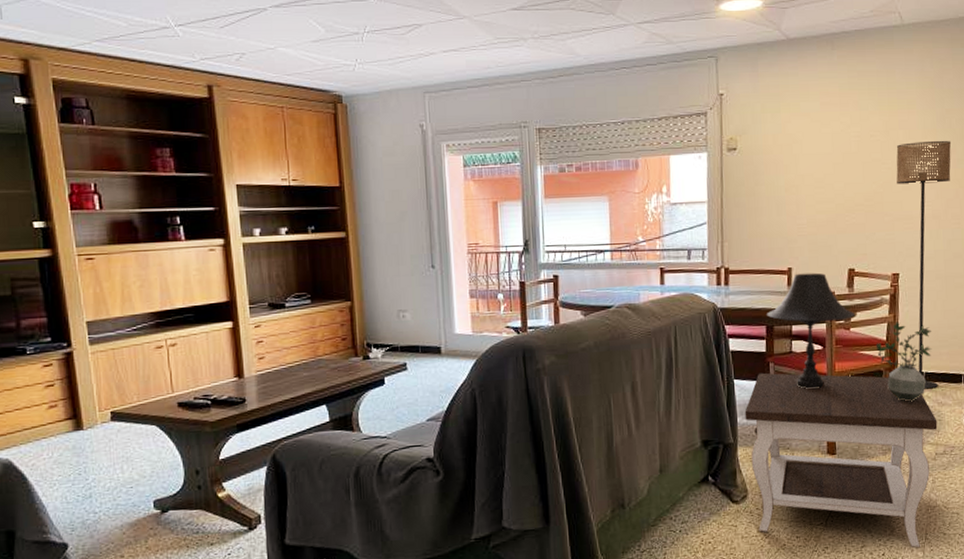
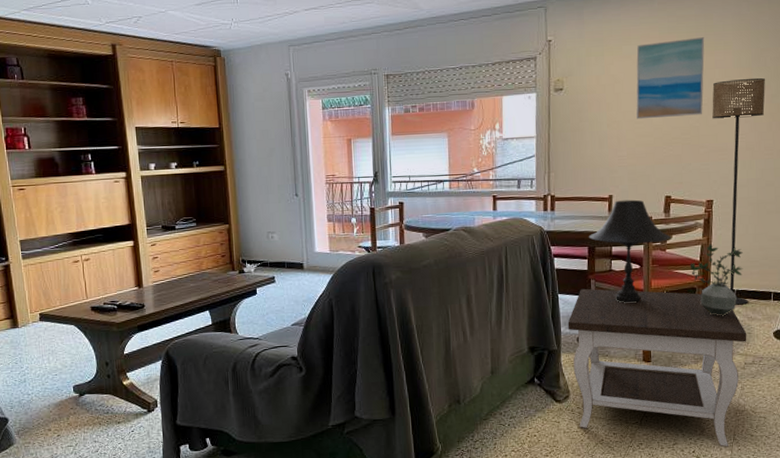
wall art: none [815,95,887,184] -> present [636,37,705,120]

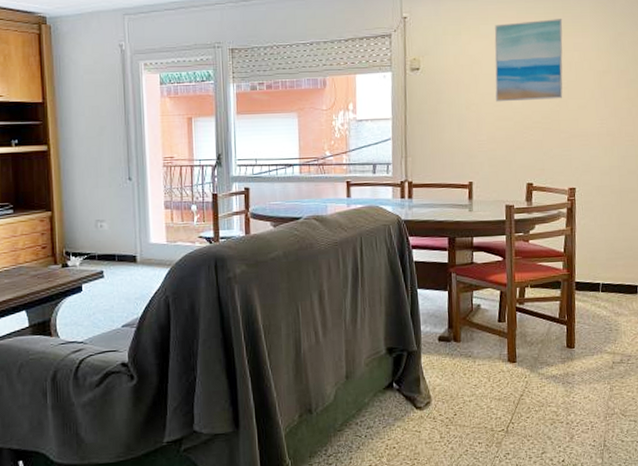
side table: present [568,288,747,447] -> none [428,282,615,455]
table lamp: present [589,199,670,304] -> none [449,187,533,300]
potted plant: present [690,244,743,316] -> none [554,234,608,312]
floor lamp: present [712,77,766,305] -> none [571,61,624,300]

